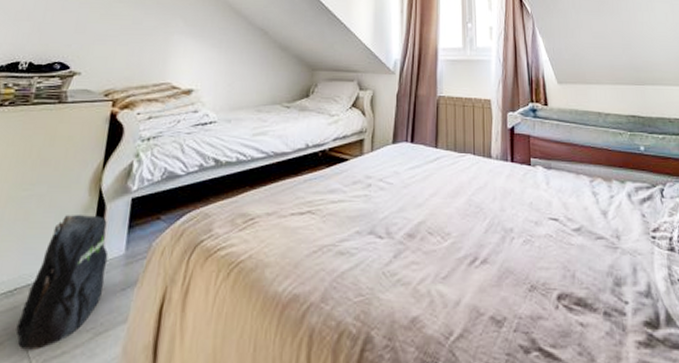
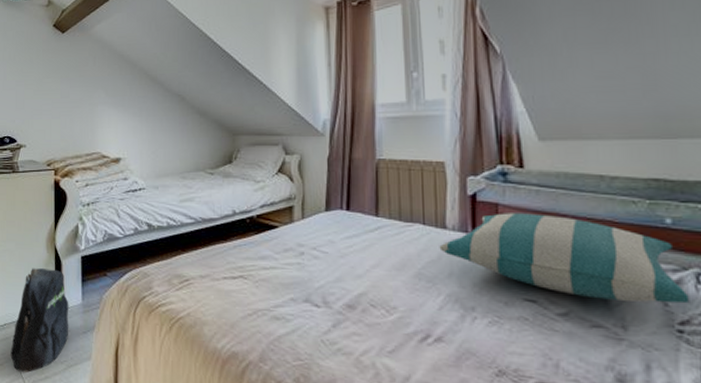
pillow: none [486,143,658,215] -> present [439,213,690,304]

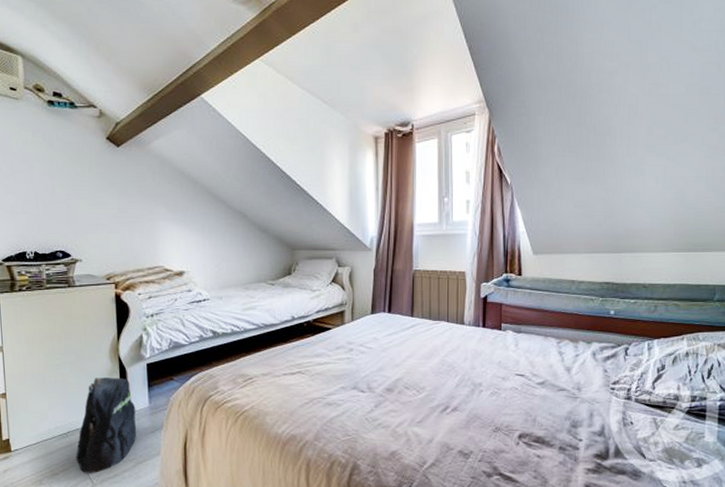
pillow: present [439,213,690,304] -> none [458,310,620,371]

